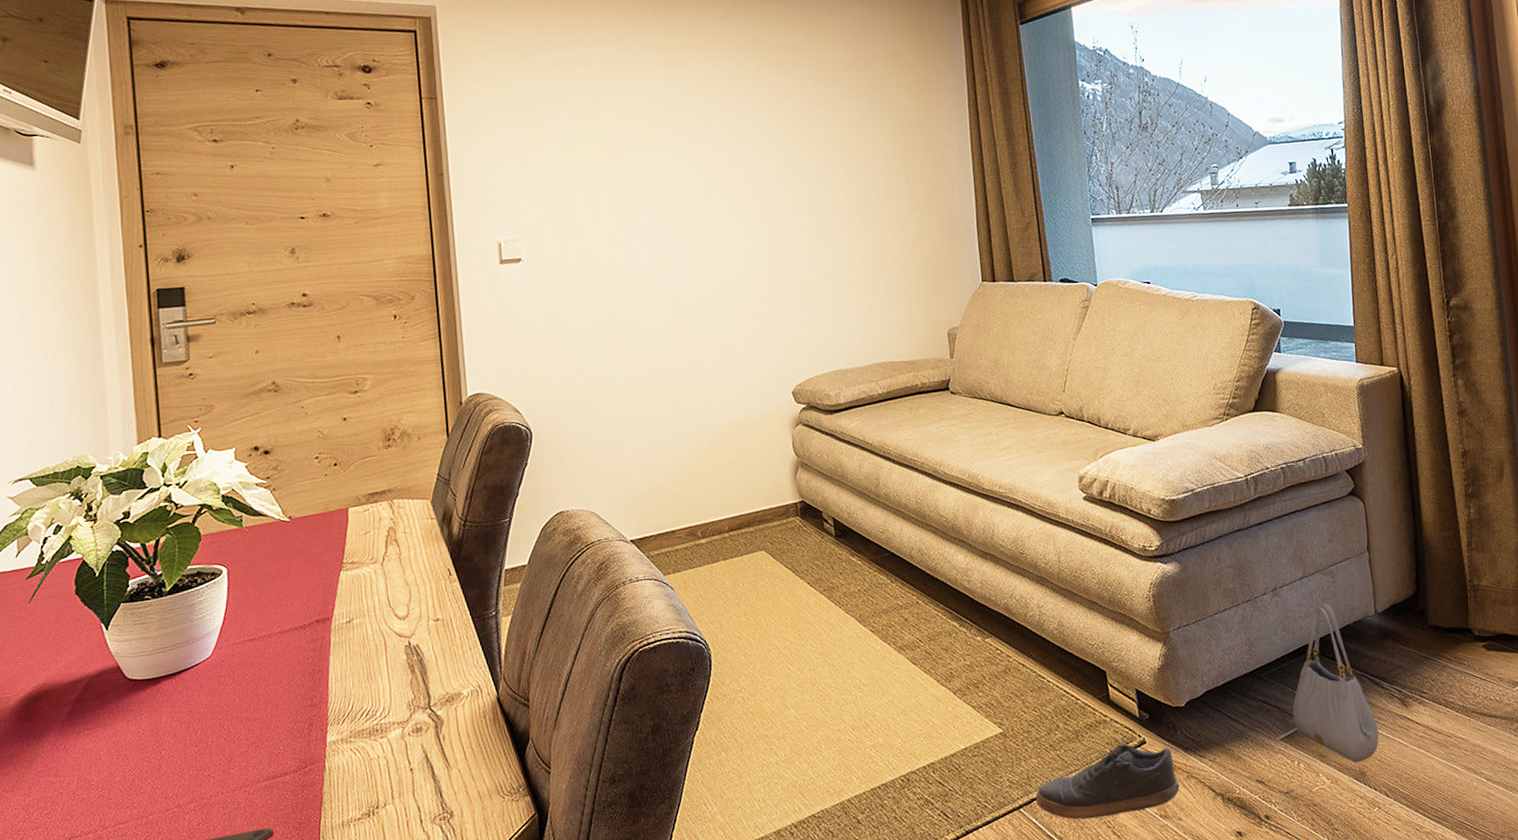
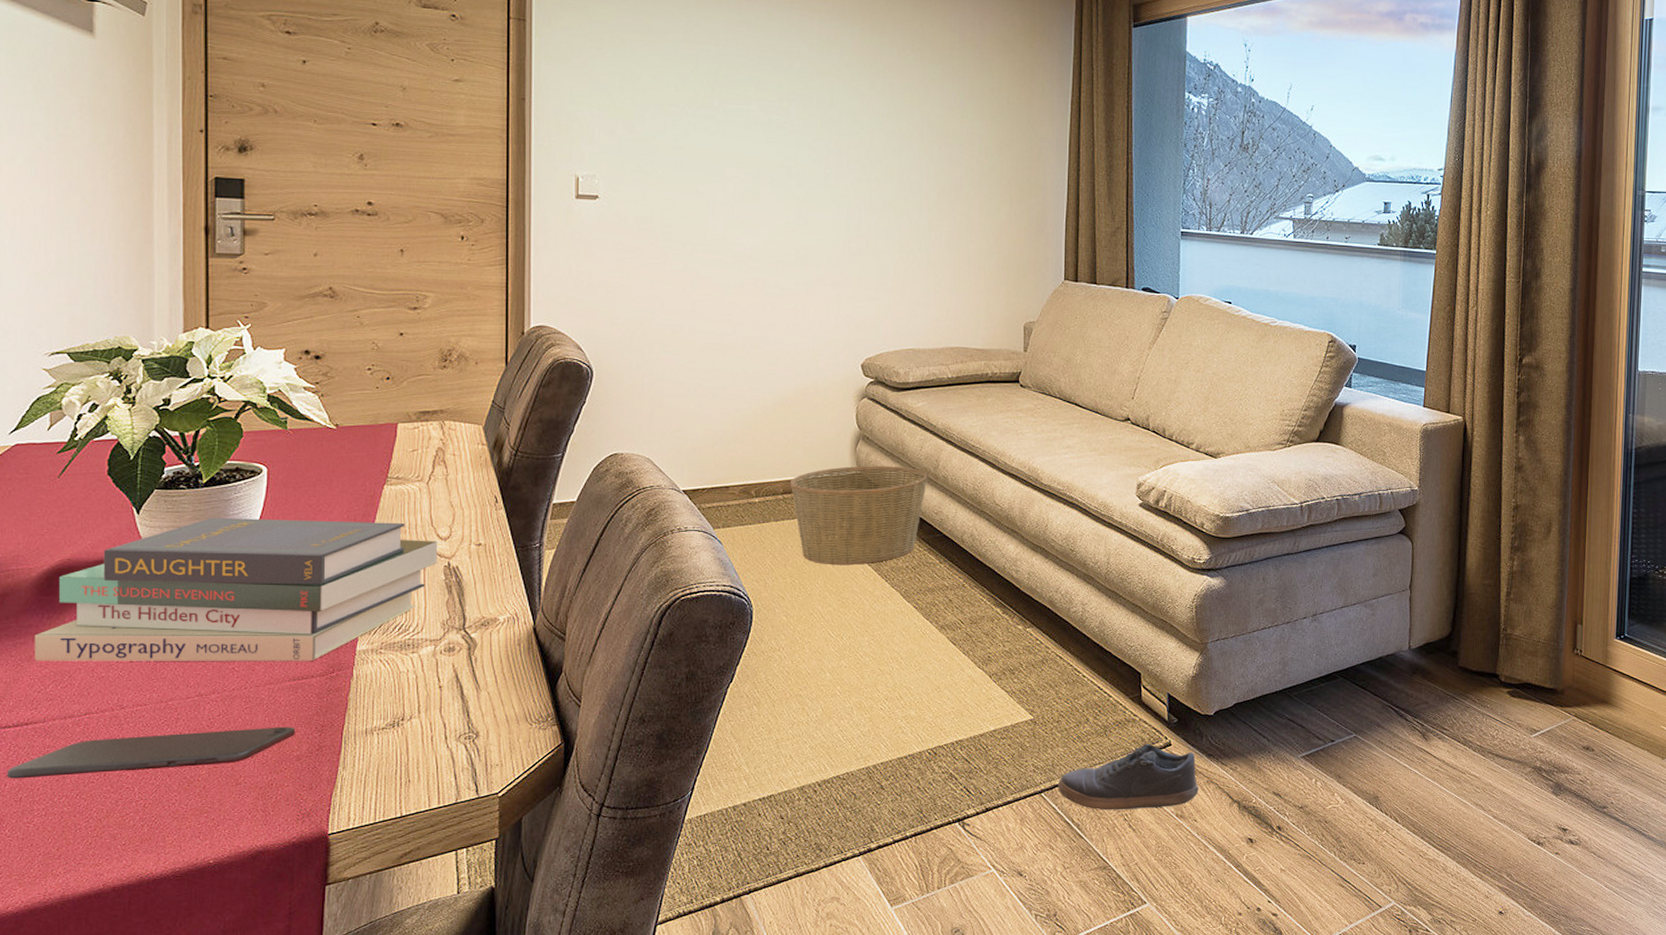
books: none [16,607,398,791] -> present [34,518,438,661]
basket: none [734,489,870,598] -> present [790,465,927,565]
handbag: present [1292,603,1379,763] -> none [1316,634,1397,787]

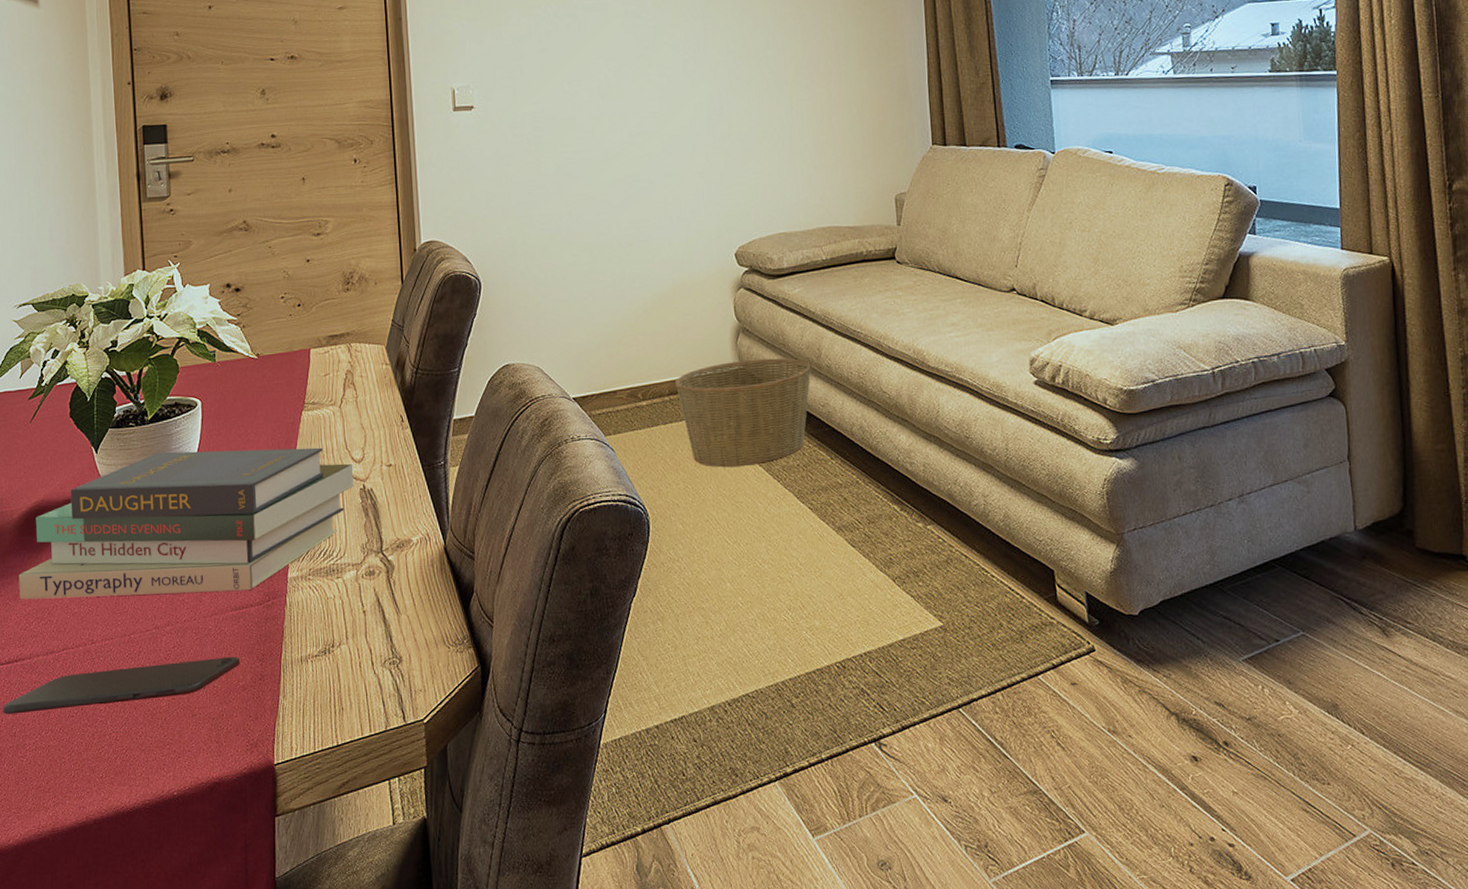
shoe: present [1058,743,1199,810] -> none [976,649,1131,727]

